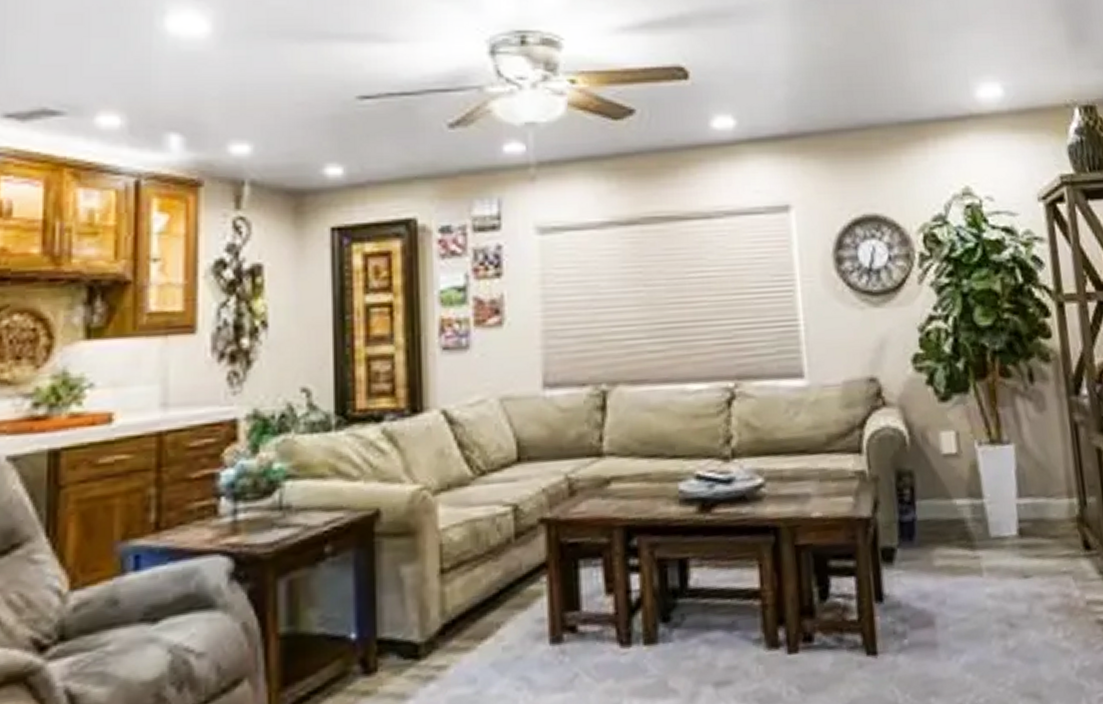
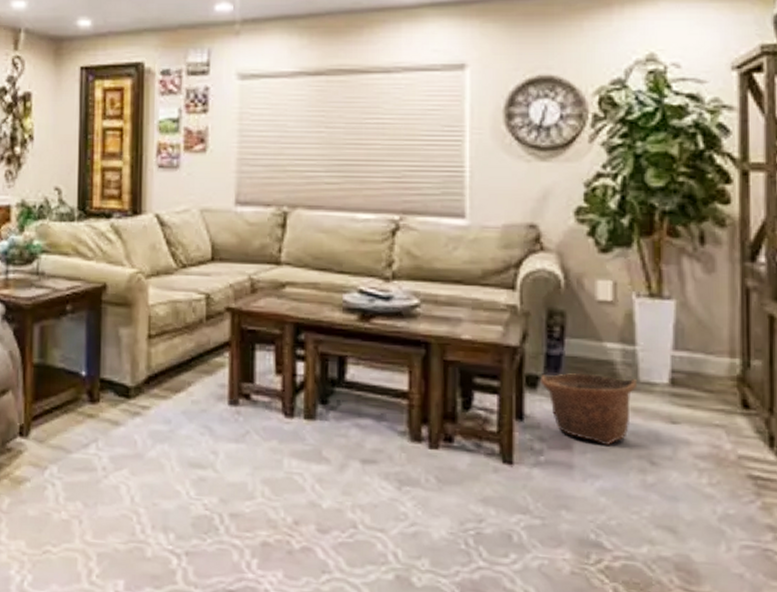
basket: none [896,534,990,615] -> present [540,372,638,446]

